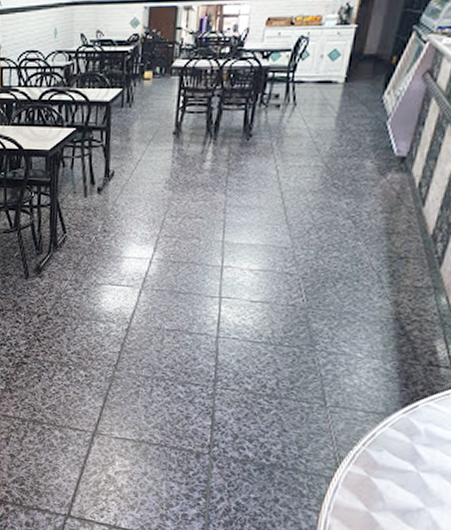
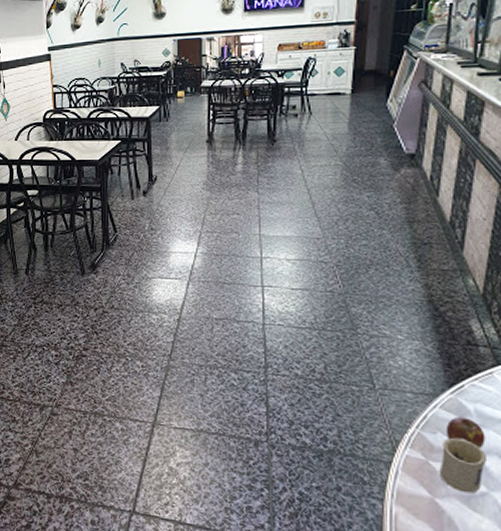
mug: none [378,436,432,509] -> present [439,416,486,494]

